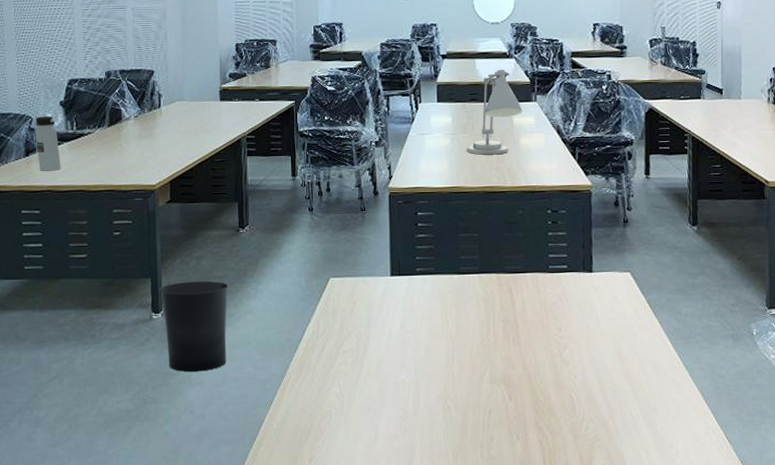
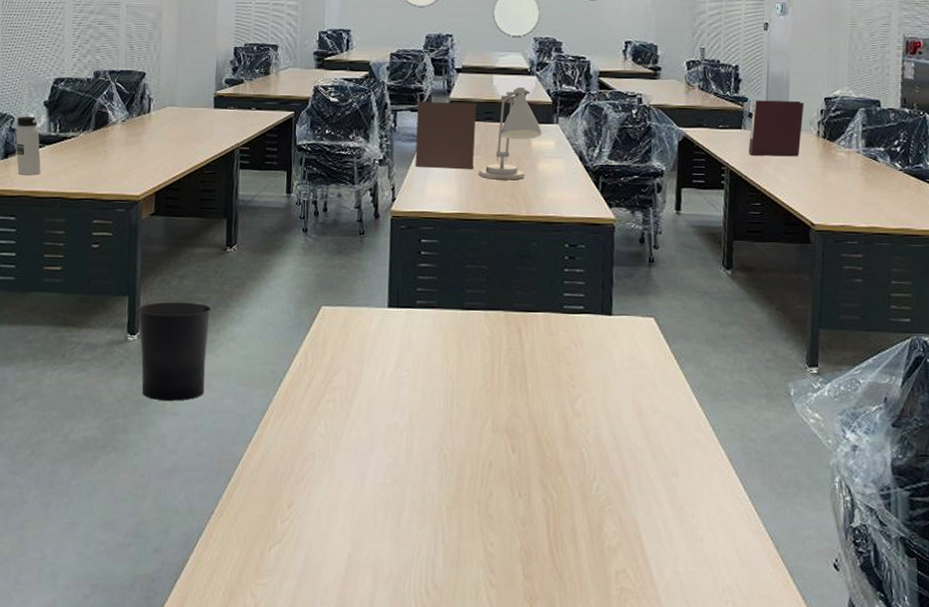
binder: none [408,86,462,148] -> present [415,100,476,170]
binder: none [708,72,755,122] -> present [748,100,804,157]

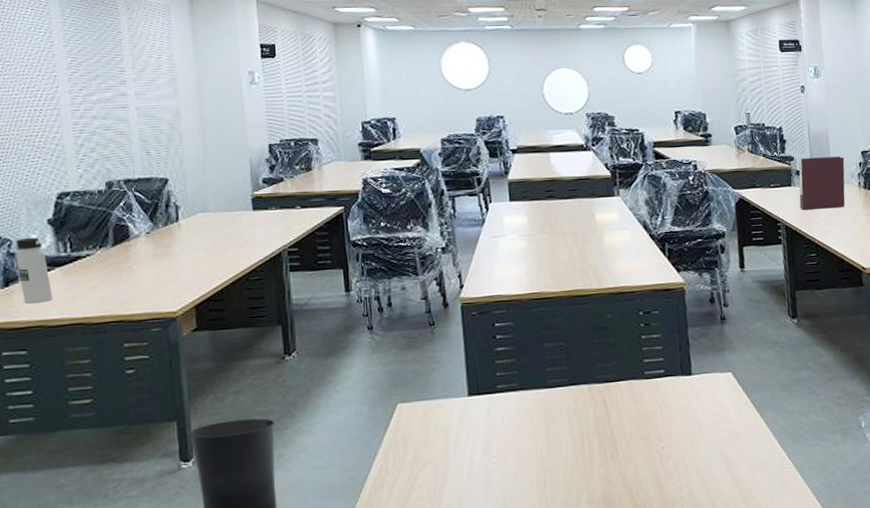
binder: present [415,100,476,170] -> none [475,183,540,252]
desk lamp: present [479,86,542,180] -> none [546,162,605,257]

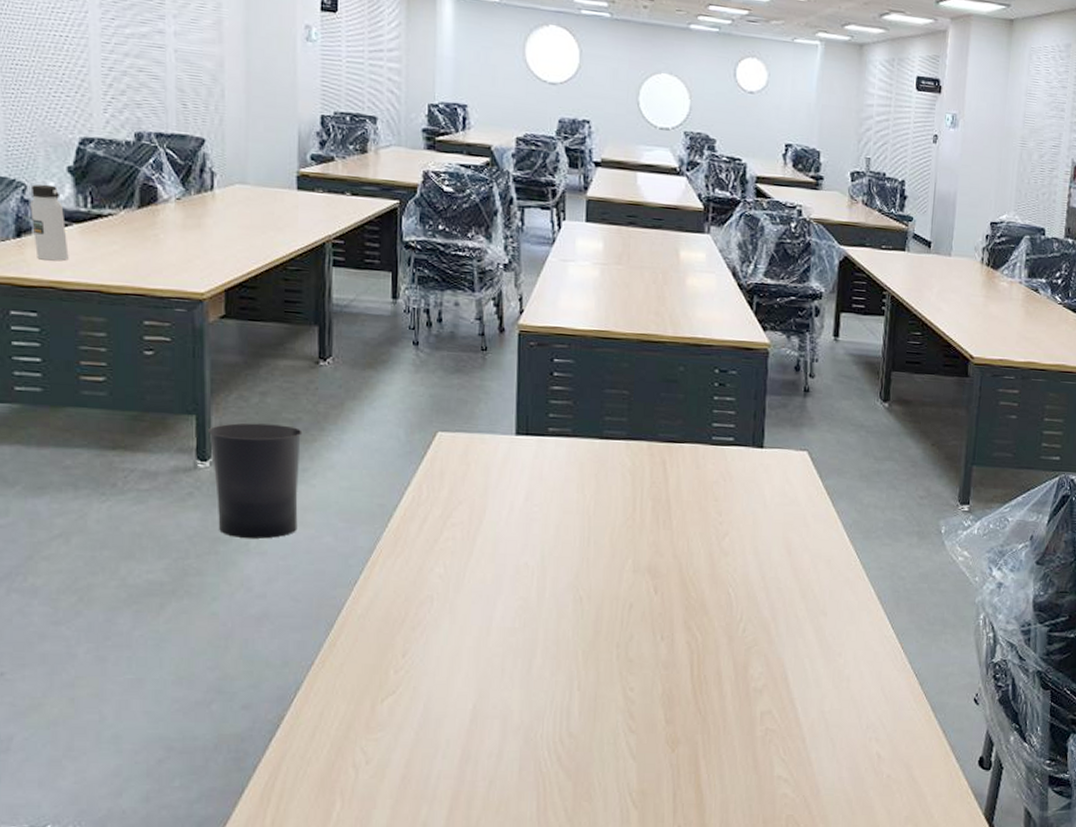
binder: present [798,157,845,210] -> none [911,220,970,285]

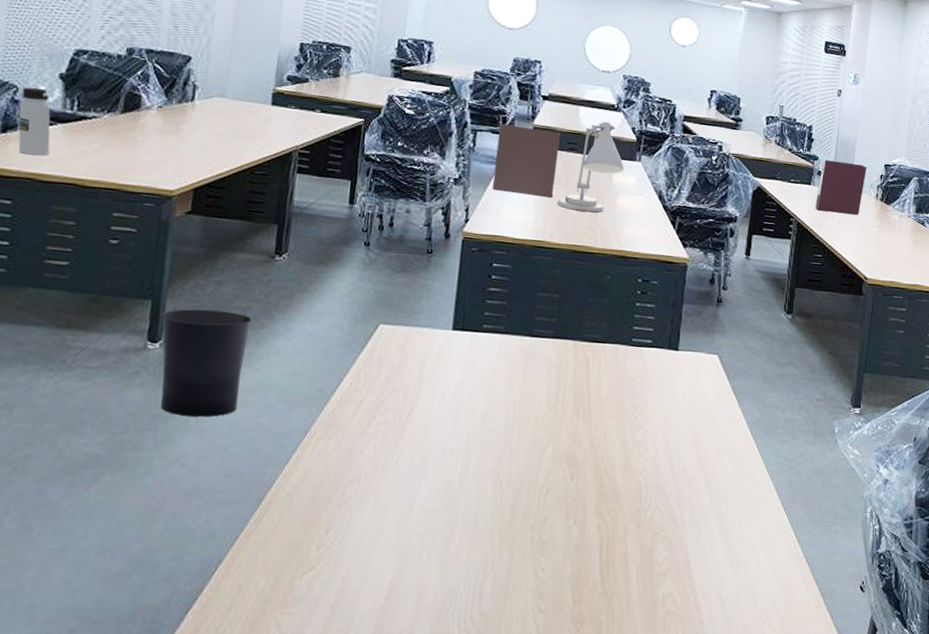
binder: none [546,197,617,282] -> present [492,123,560,199]
desk lamp: none [620,188,692,296] -> present [558,121,624,213]
binder: none [911,220,970,285] -> present [815,159,867,216]

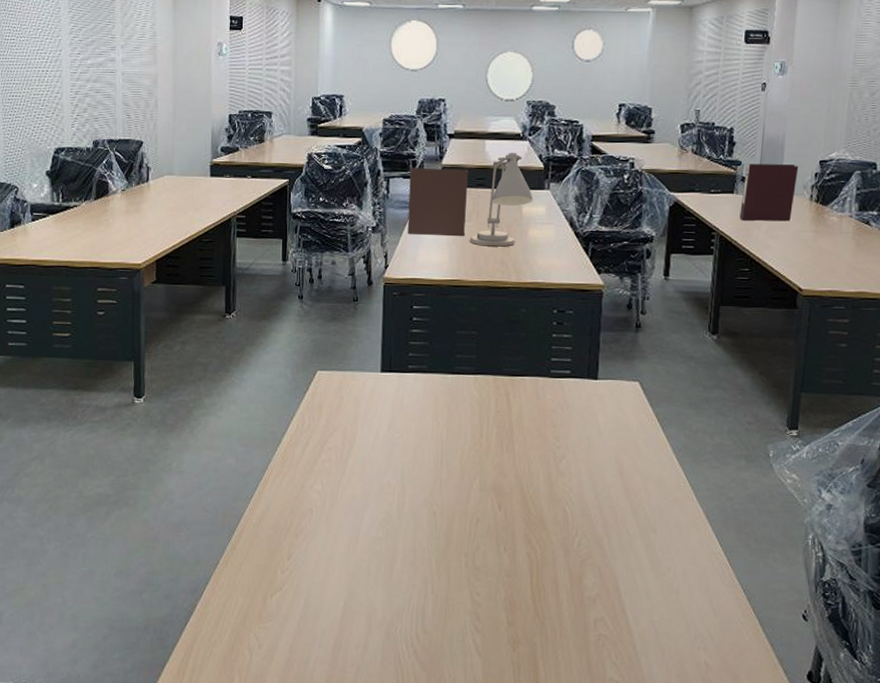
water bottle: present [18,87,51,156] -> none [20,186,46,245]
waste bin: present [160,309,252,417] -> none [142,366,212,460]

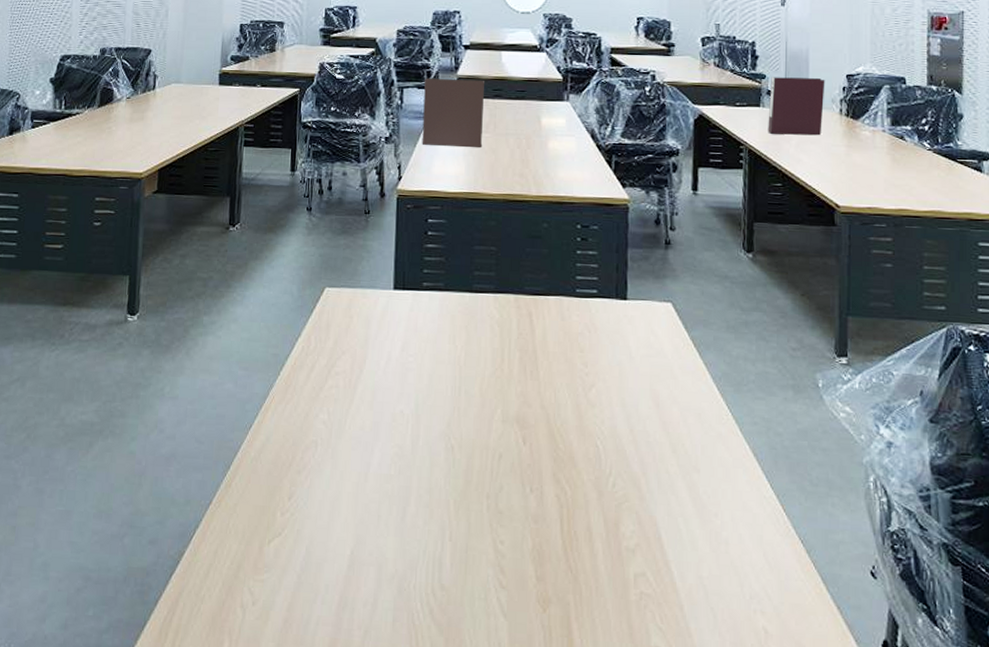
desk lamp: present [470,152,533,247] -> none [487,63,552,159]

